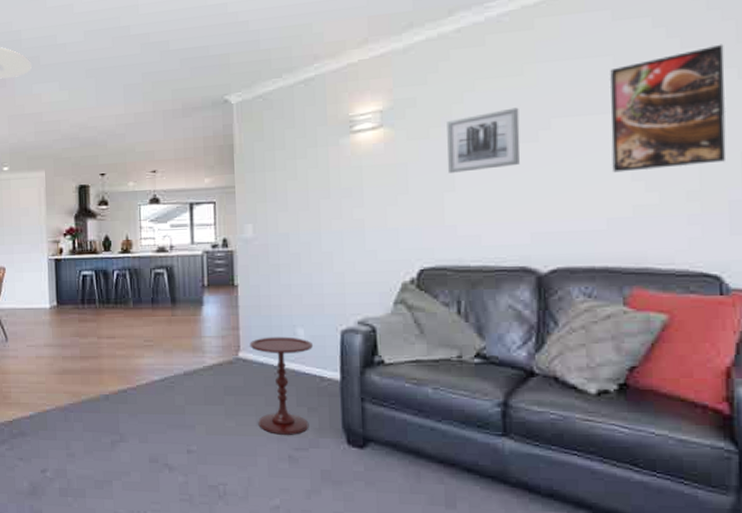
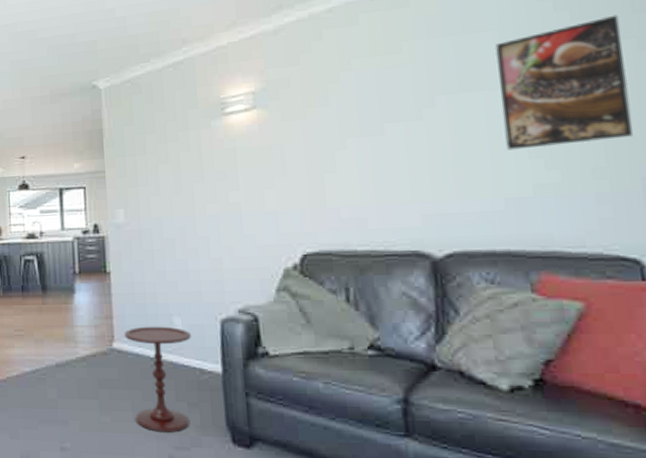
wall art: present [447,107,520,173] -> none [323,85,404,154]

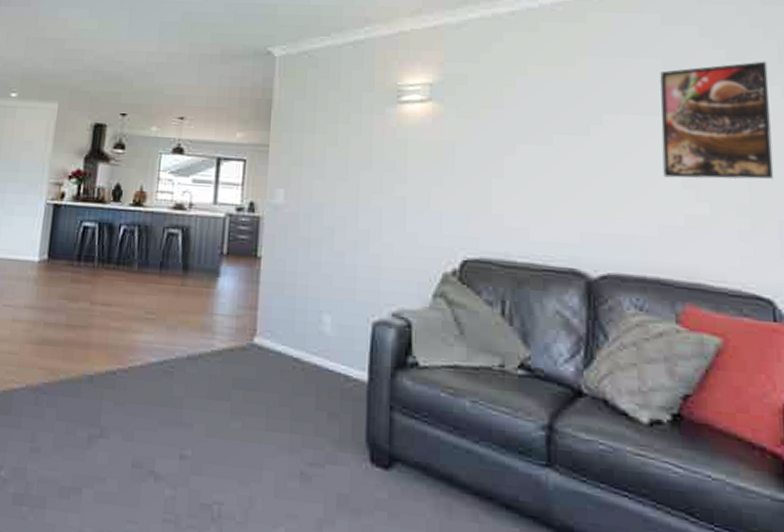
side table: present [124,326,192,433] -> none [268,321,341,446]

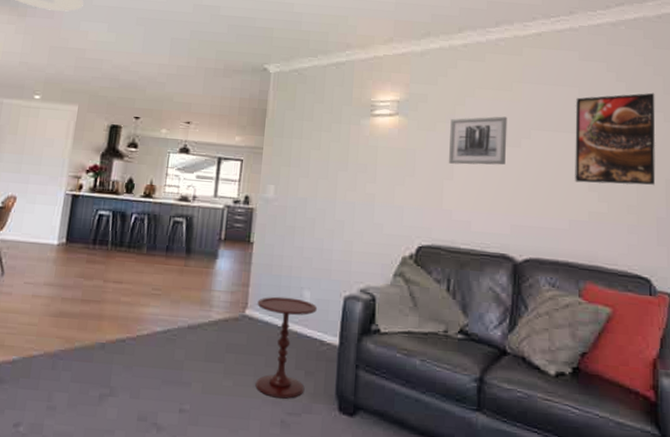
side table: none [268,321,341,446] -> present [255,296,318,399]
wall art: none [496,98,571,159] -> present [448,116,507,165]

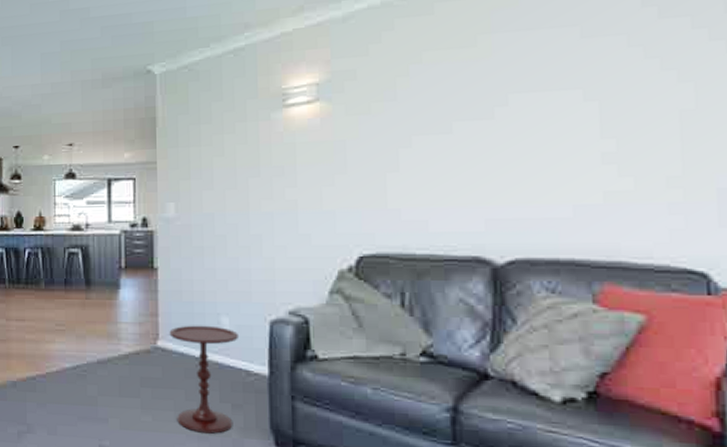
wall art: present [448,116,507,165] -> none [390,81,473,152]
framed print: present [575,92,656,185] -> none [575,13,714,155]

